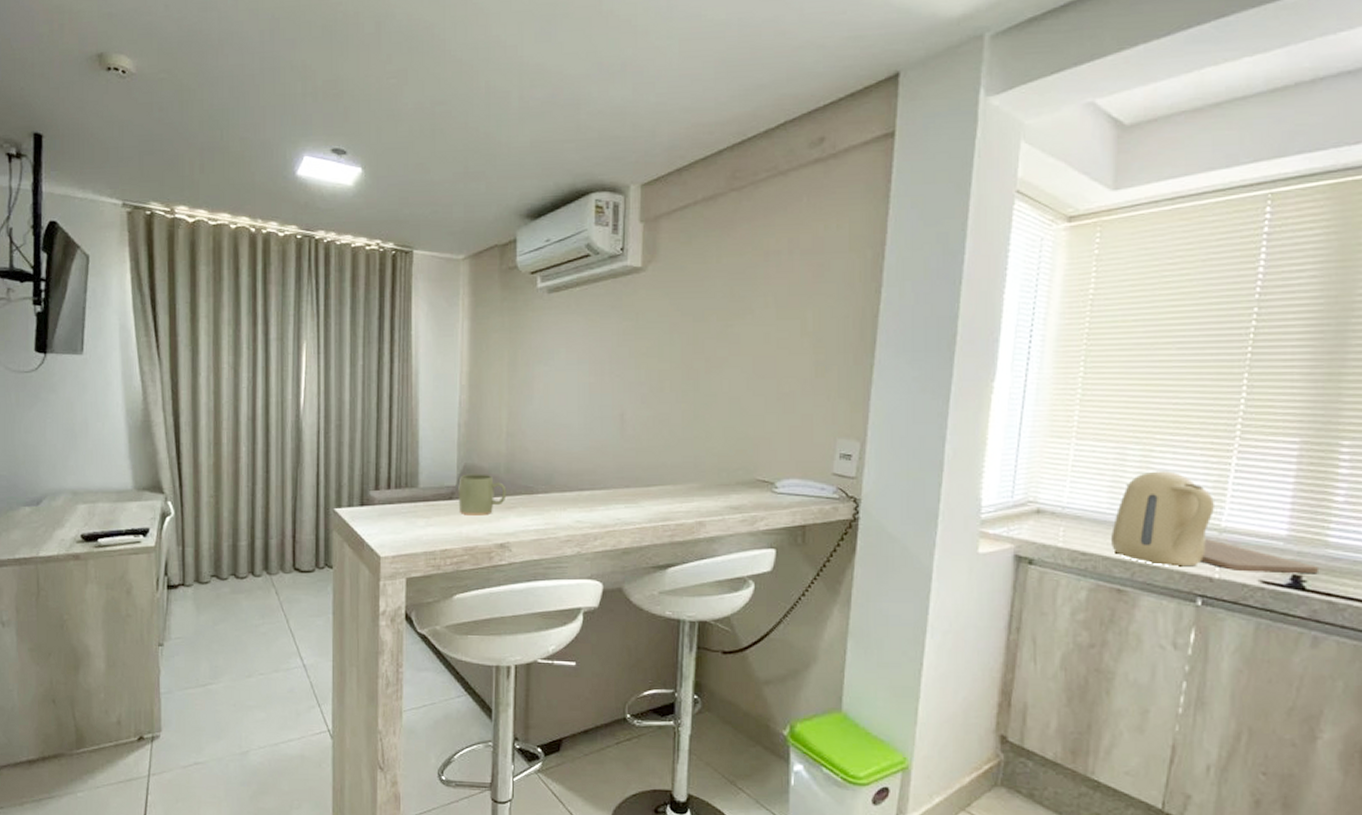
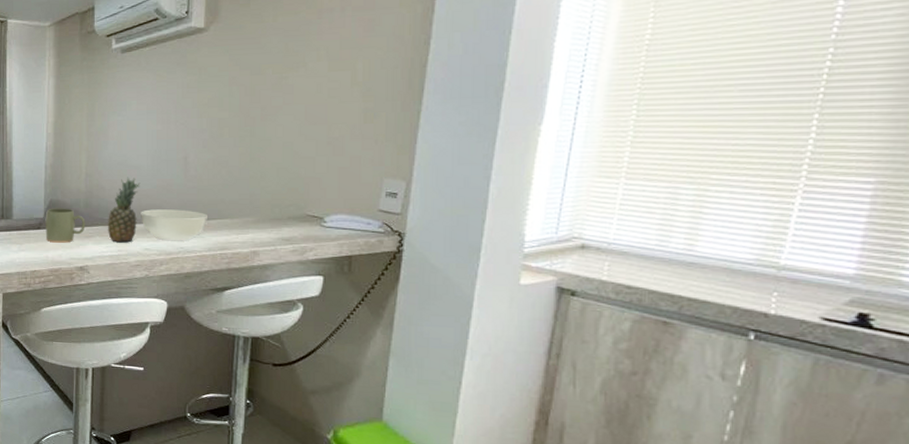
fruit: none [532,437,571,514] -> present [107,177,141,243]
bowl: none [571,475,649,512] -> present [141,209,209,241]
kettle: present [1111,471,1214,567] -> none [659,210,773,302]
cutting board: present [1201,539,1320,574] -> none [755,276,891,313]

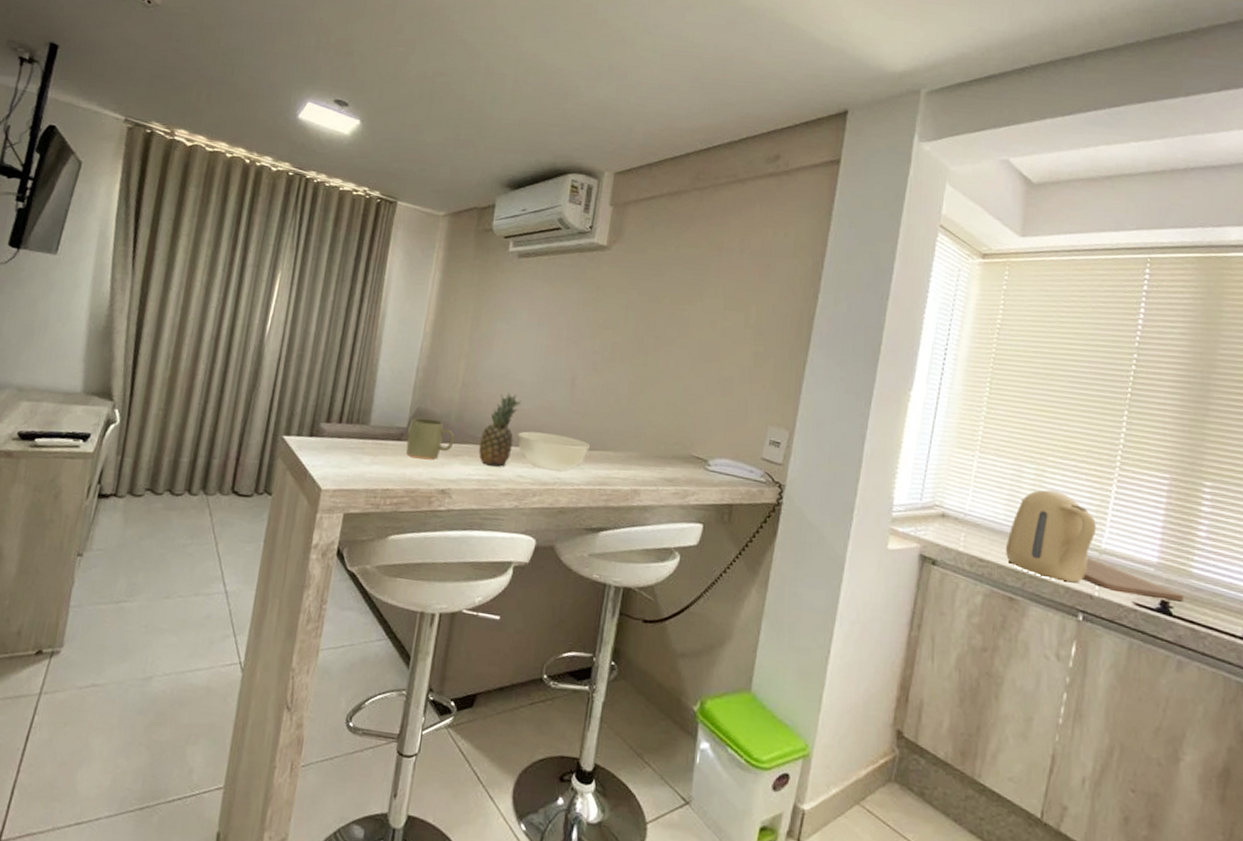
kettle: none [659,210,773,302] -> present [1006,489,1096,583]
cutting board: none [755,276,891,313] -> present [1083,558,1185,602]

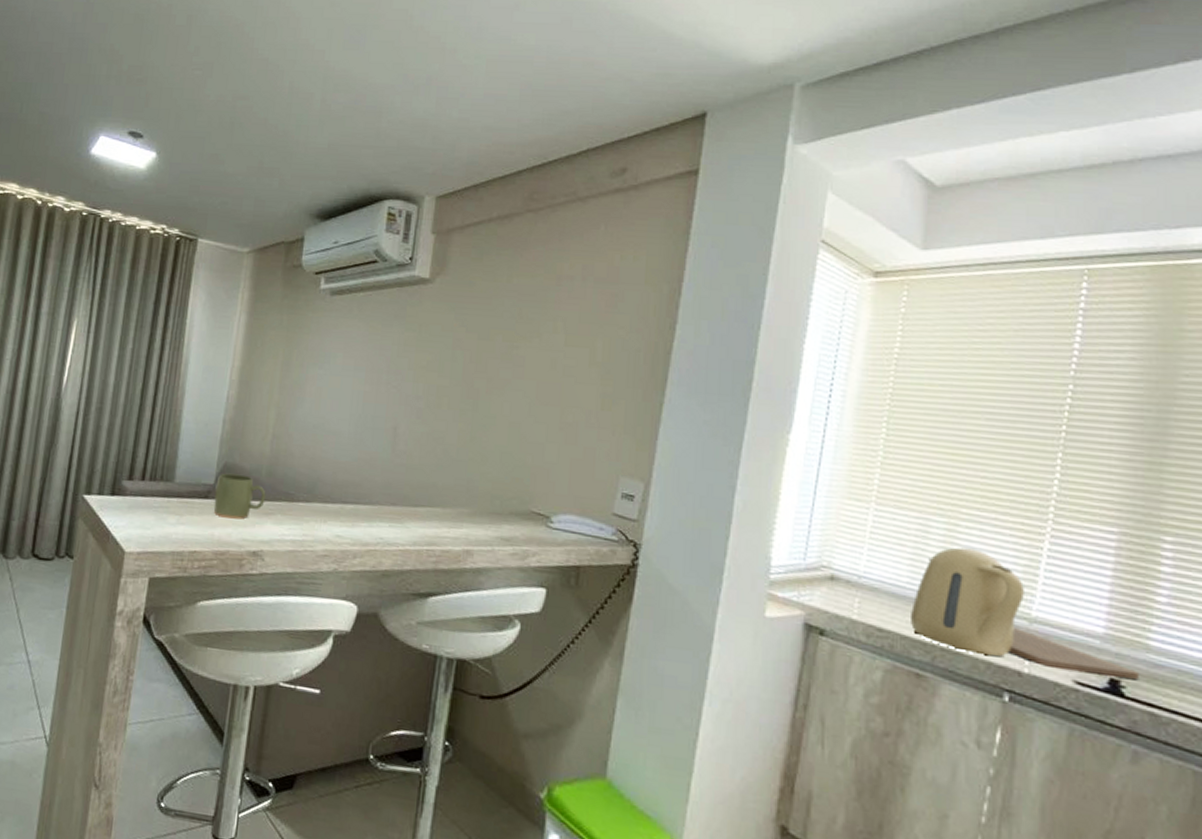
fruit: present [478,392,522,467] -> none [291,444,339,526]
bowl: present [517,431,591,472] -> none [334,486,417,531]

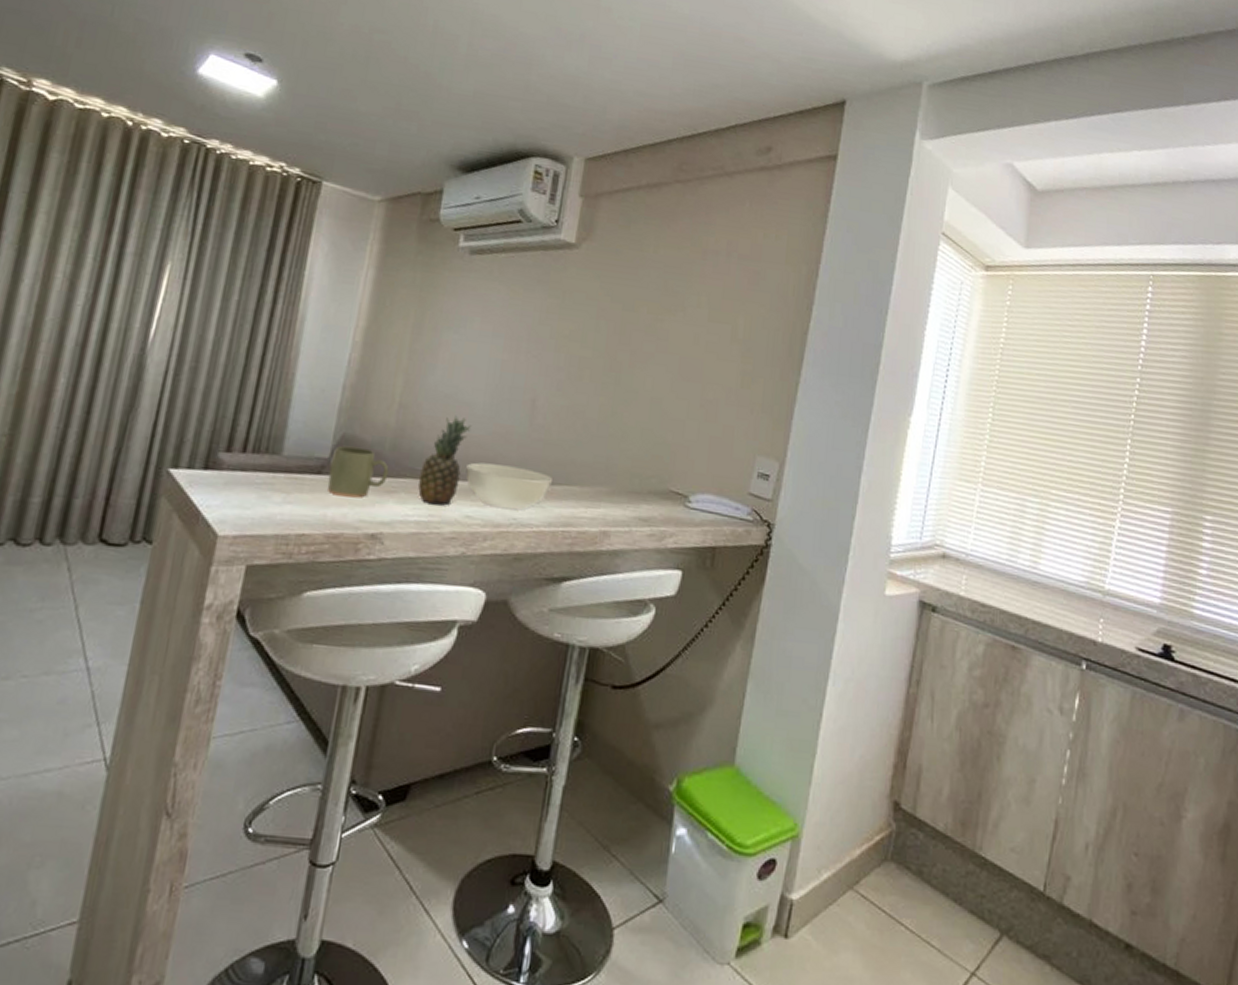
fruit: none [291,444,339,526] -> present [417,415,472,506]
bowl: none [334,486,417,531] -> present [465,462,554,511]
kettle: present [911,547,1024,657] -> none [1009,526,1099,628]
cutting board: present [1008,628,1140,681] -> none [1086,600,1186,645]

